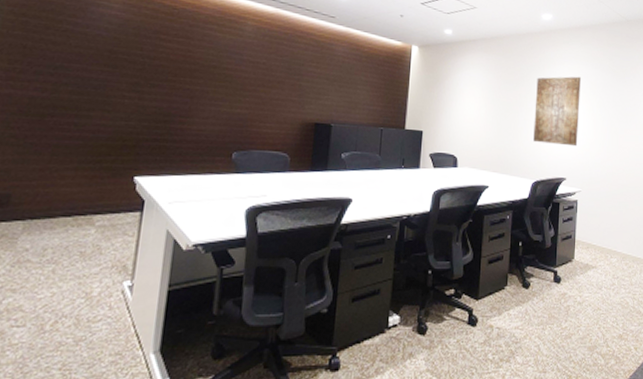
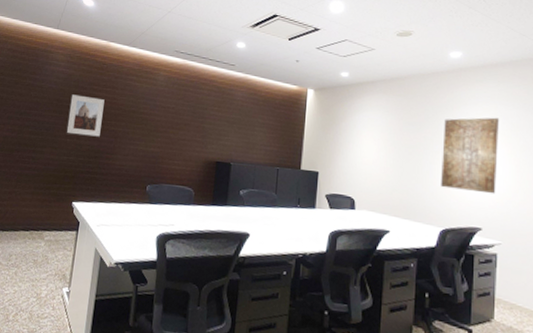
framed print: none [125,44,176,97] -> present [67,94,105,137]

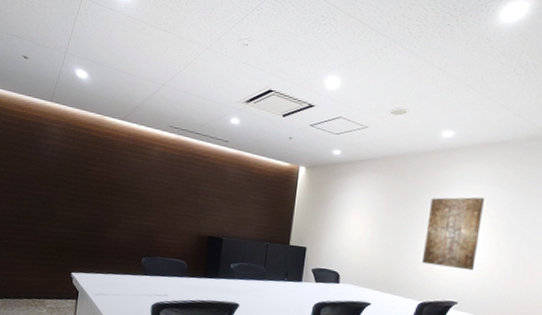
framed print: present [67,94,105,137] -> none [64,169,100,211]

